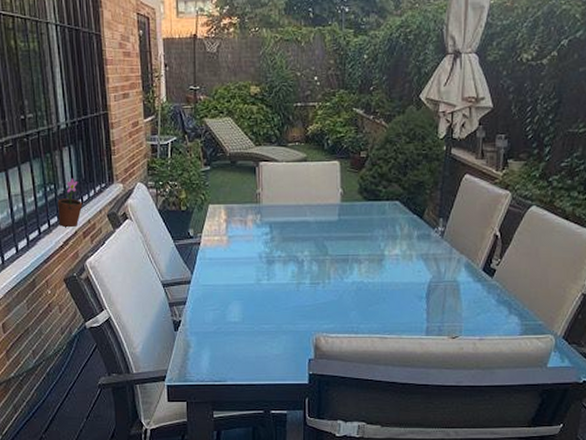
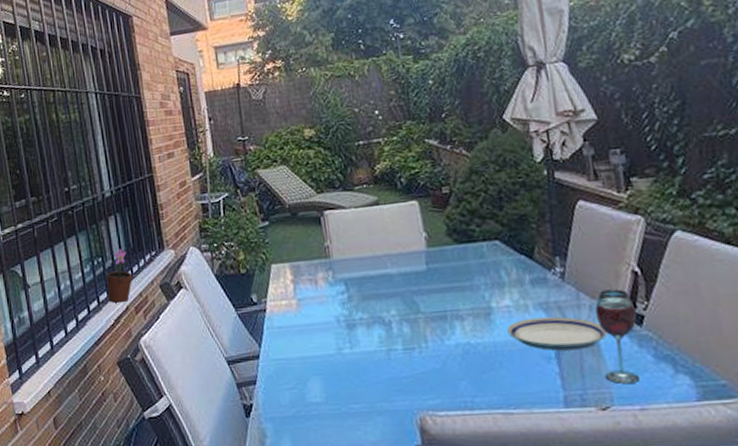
plate: none [394,265,467,293] -> present [507,316,608,351]
wineglass: none [460,248,490,319] -> present [595,289,639,383]

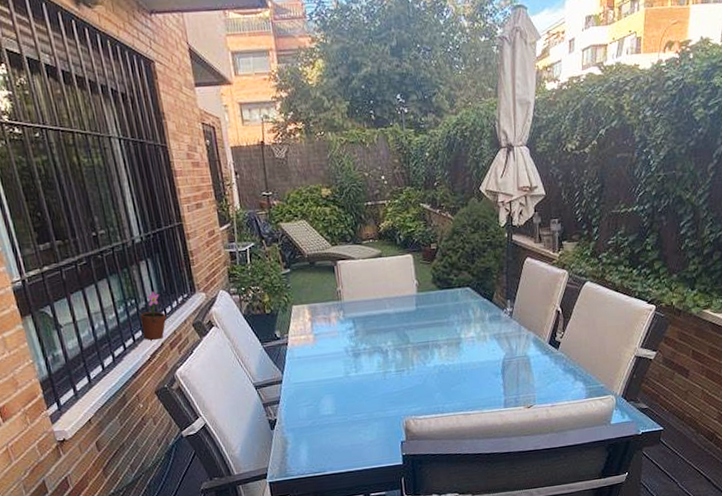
plate: present [507,316,608,351] -> none [471,343,536,369]
wineglass: present [595,289,639,383] -> none [530,323,556,389]

